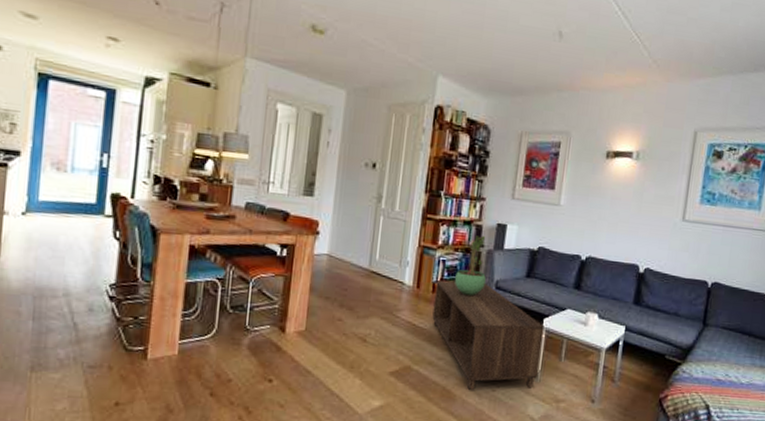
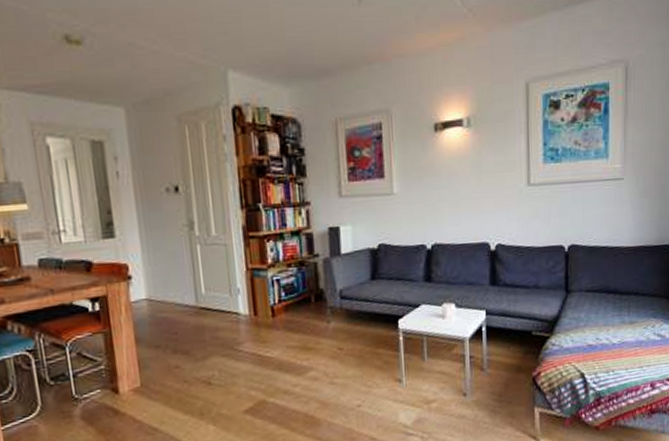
coffee table: present [432,280,545,390] -> none [274,295,402,411]
potted plant: present [455,235,486,296] -> none [294,244,328,312]

